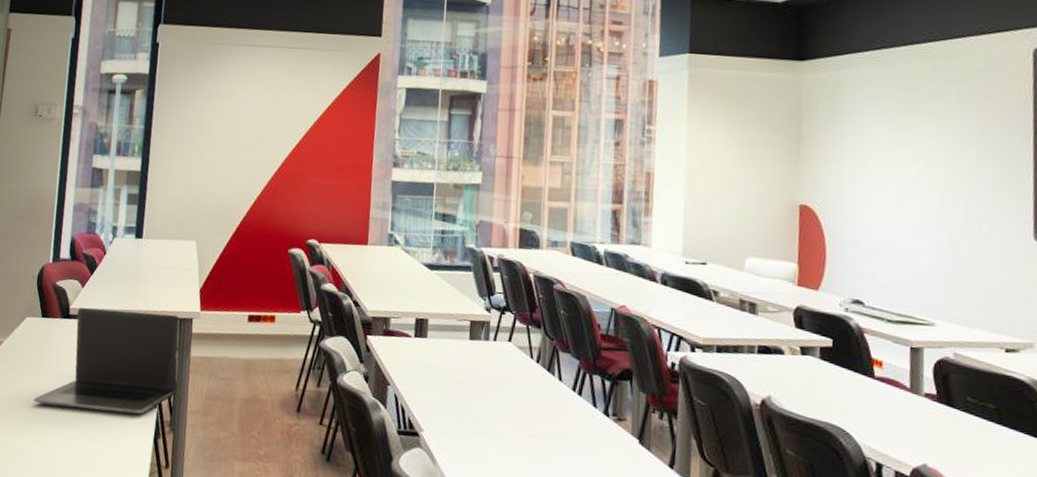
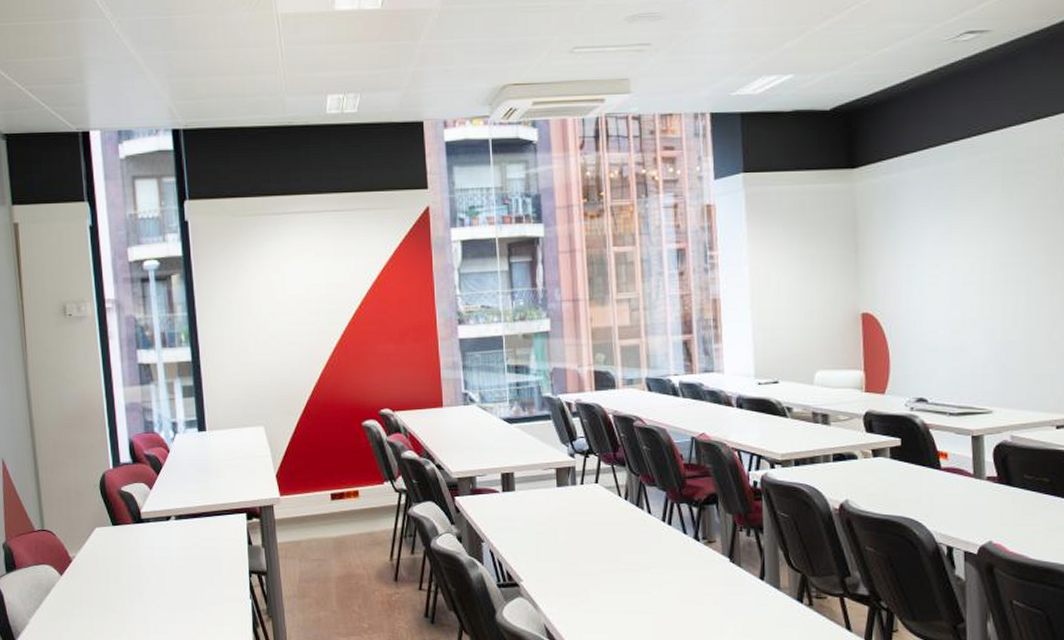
laptop computer: present [33,307,180,415] -> none [119,504,270,613]

